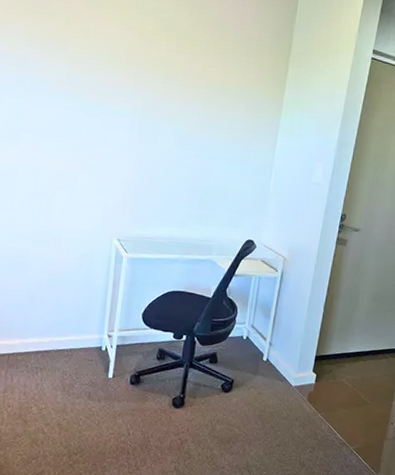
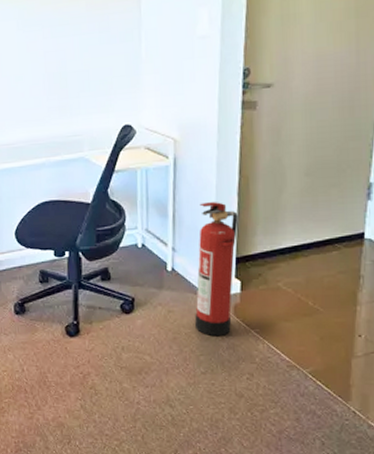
fire extinguisher: none [277,310,322,417] -> present [194,202,238,337]

